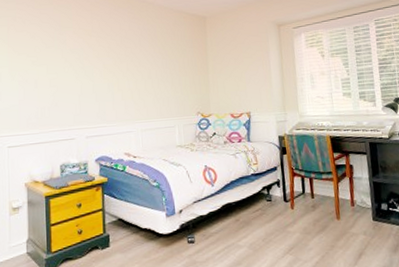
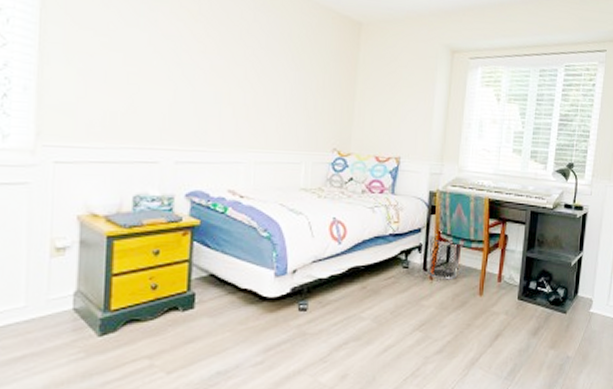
waste bin: none [283,170,314,209] -> present [427,234,462,280]

